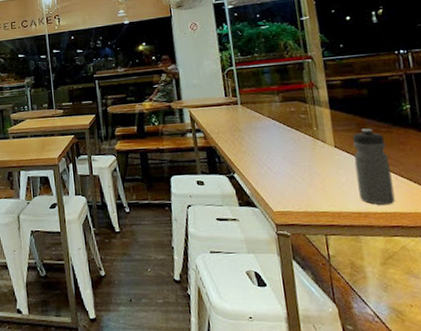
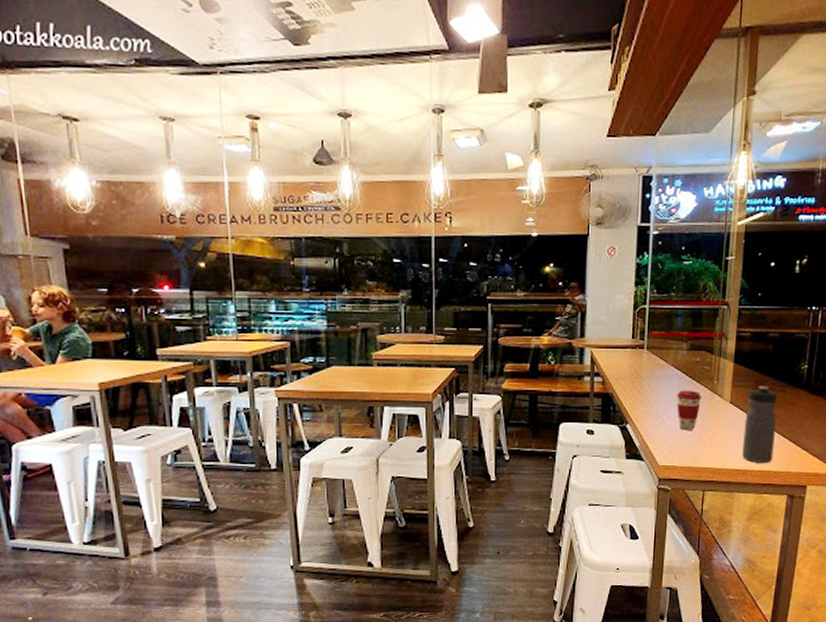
coffee cup: none [278,138,305,176] -> present [677,390,701,430]

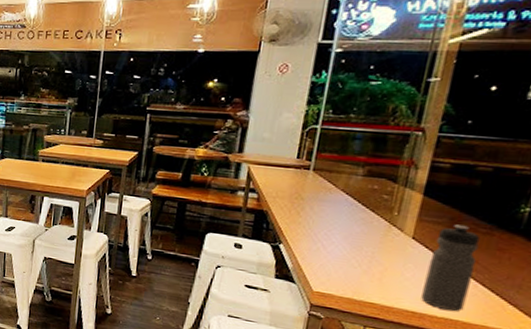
coffee cup: present [677,390,701,430] -> none [342,217,375,261]

